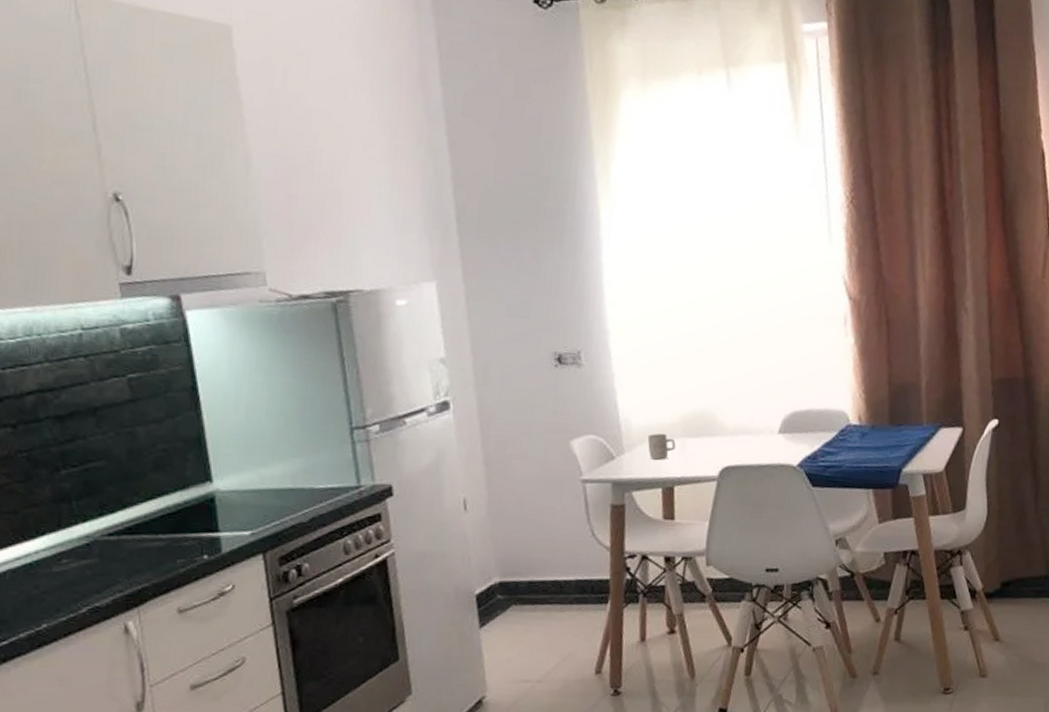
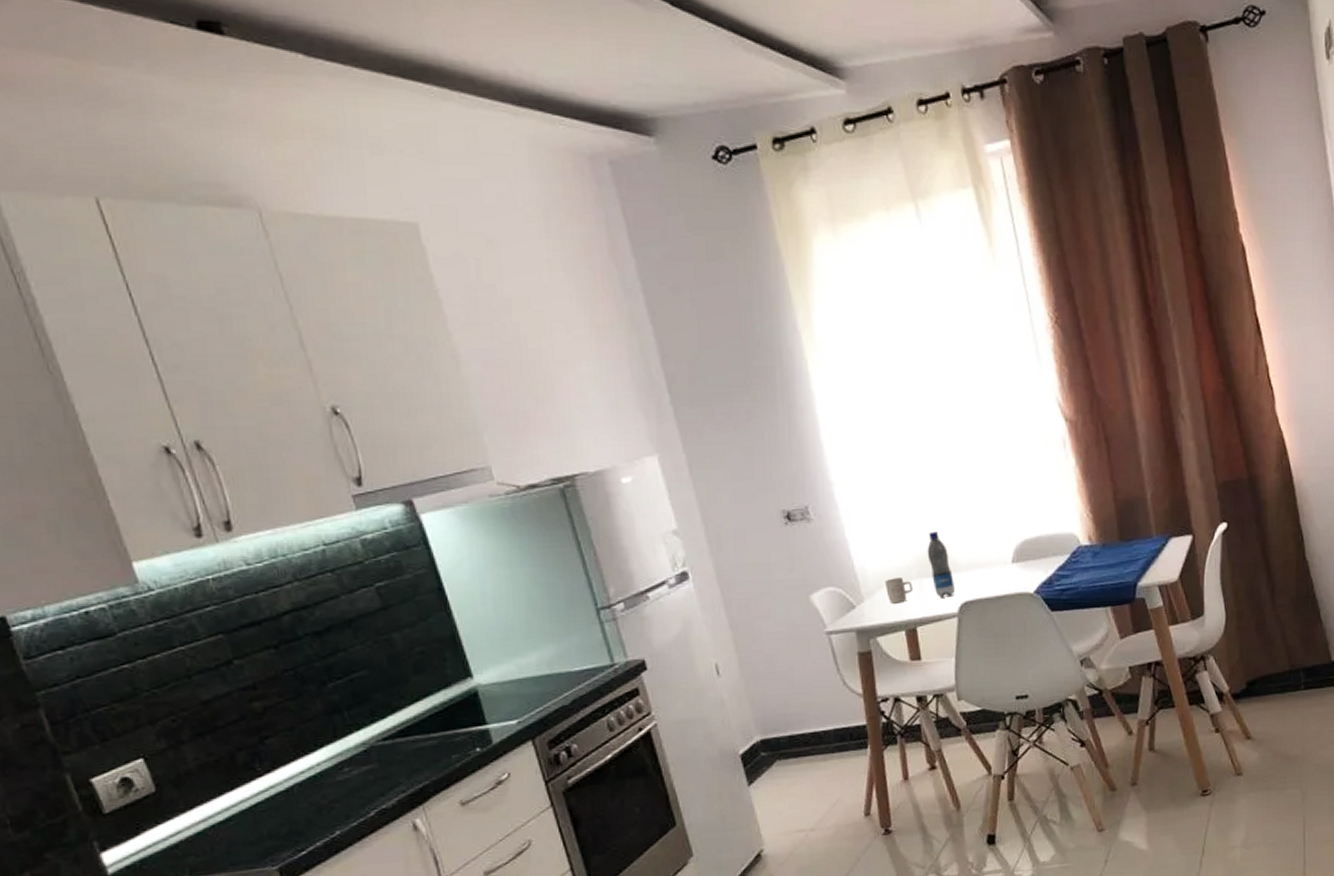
bottle: none [694,392,718,461] -> present [927,531,955,599]

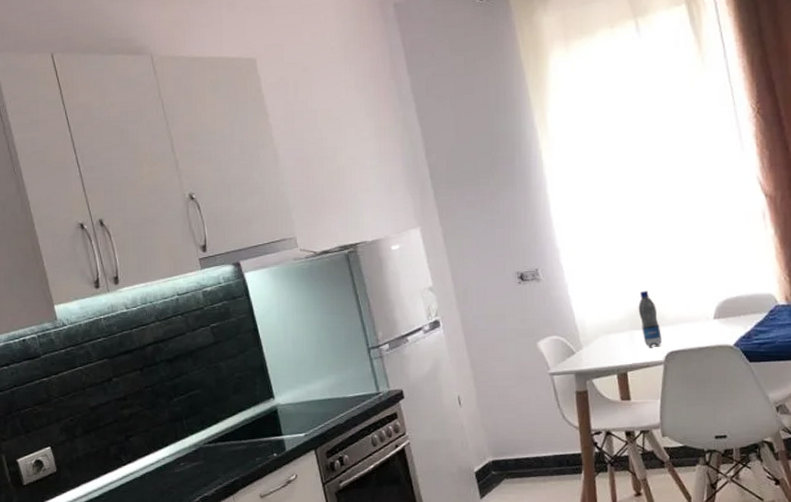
mug: present [884,576,913,604] -> none [600,328,625,351]

